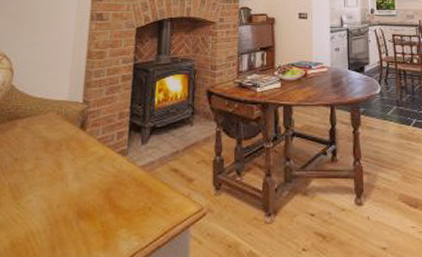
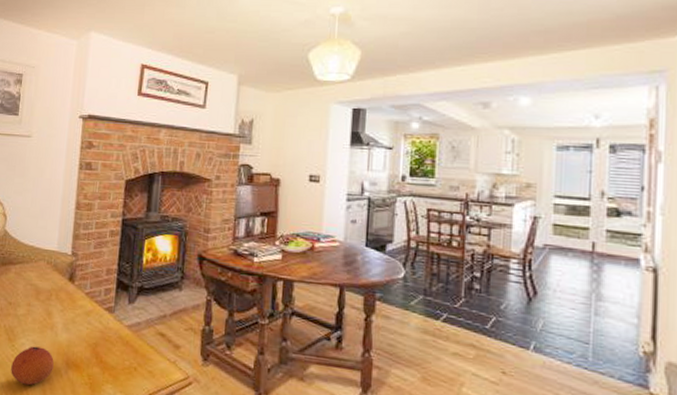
fruit: none [15,201,64,244] -> present [11,346,54,386]

